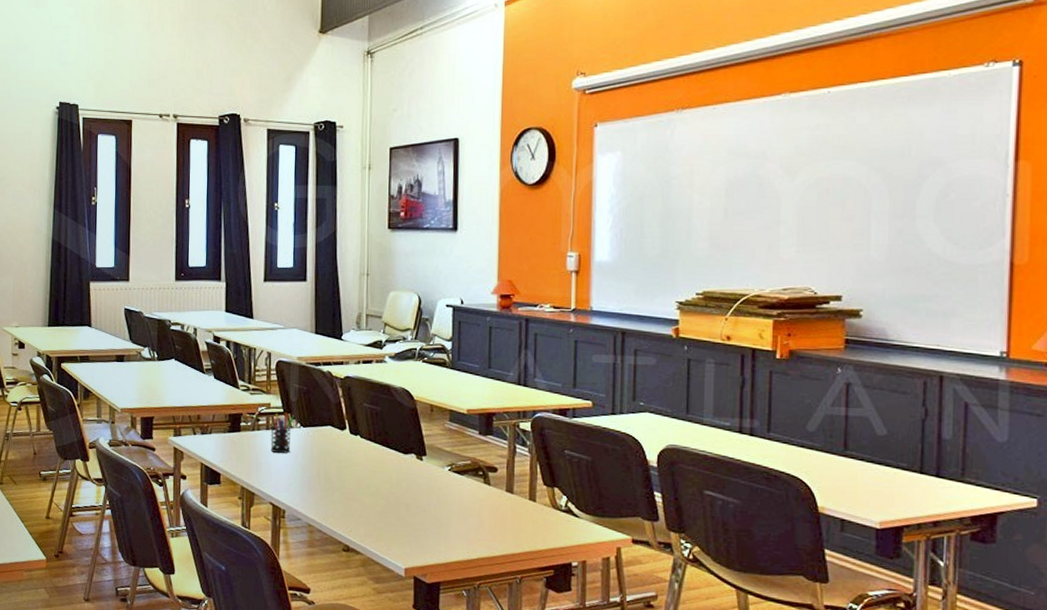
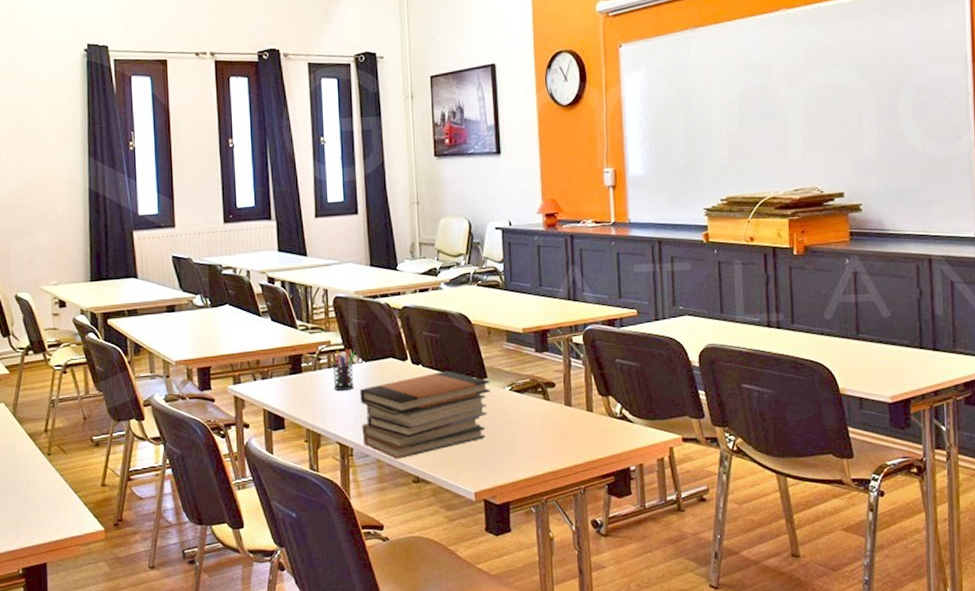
book stack: none [295,444,429,526] -> present [359,370,491,459]

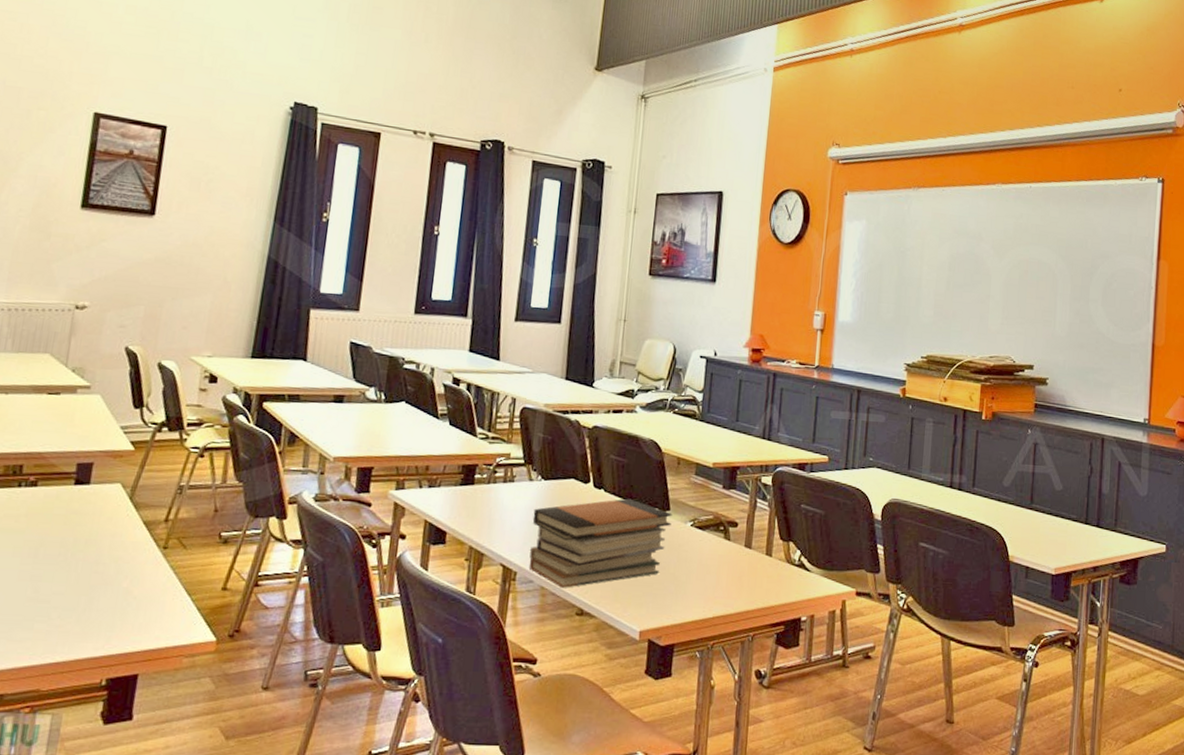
pen holder: present [333,349,356,390] -> none [506,464,536,509]

